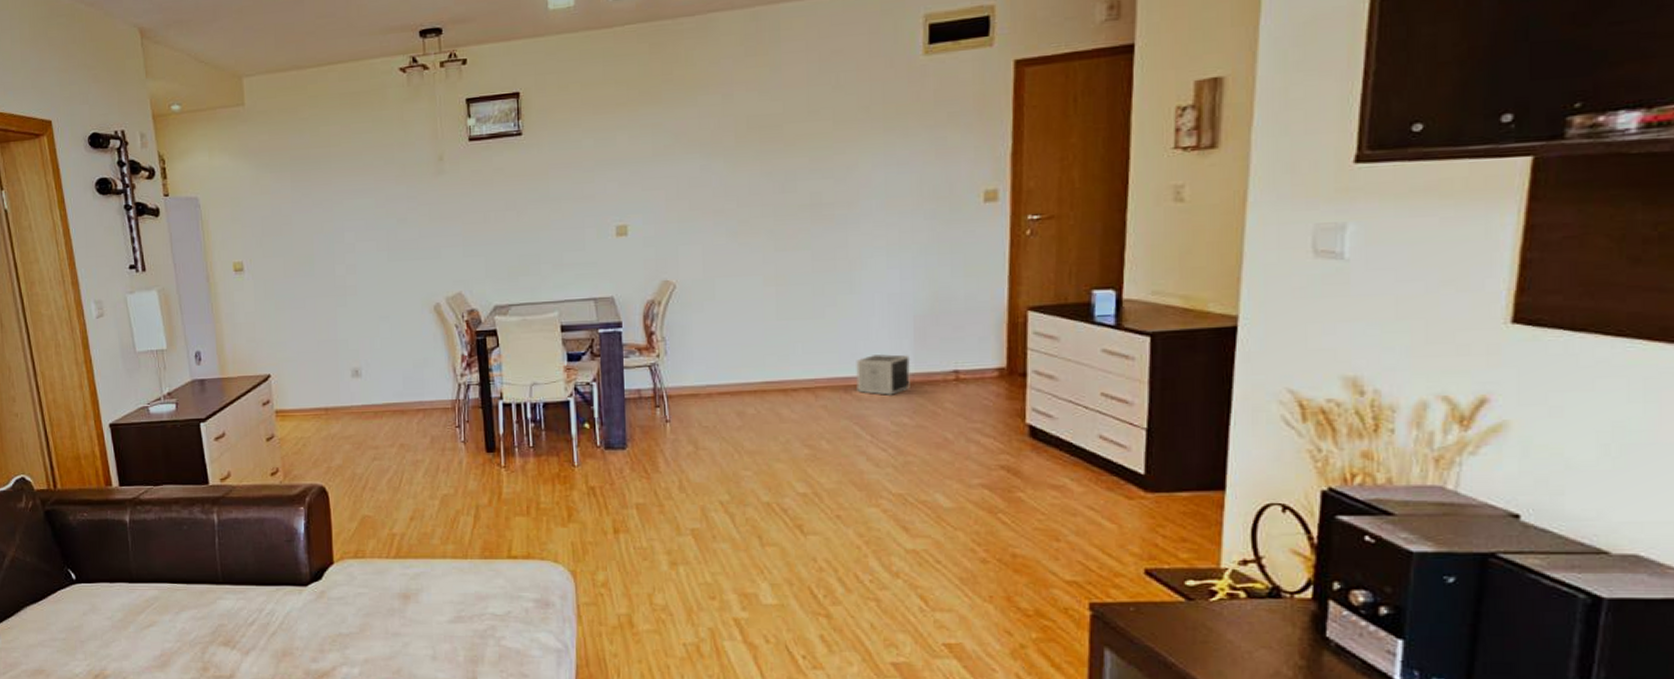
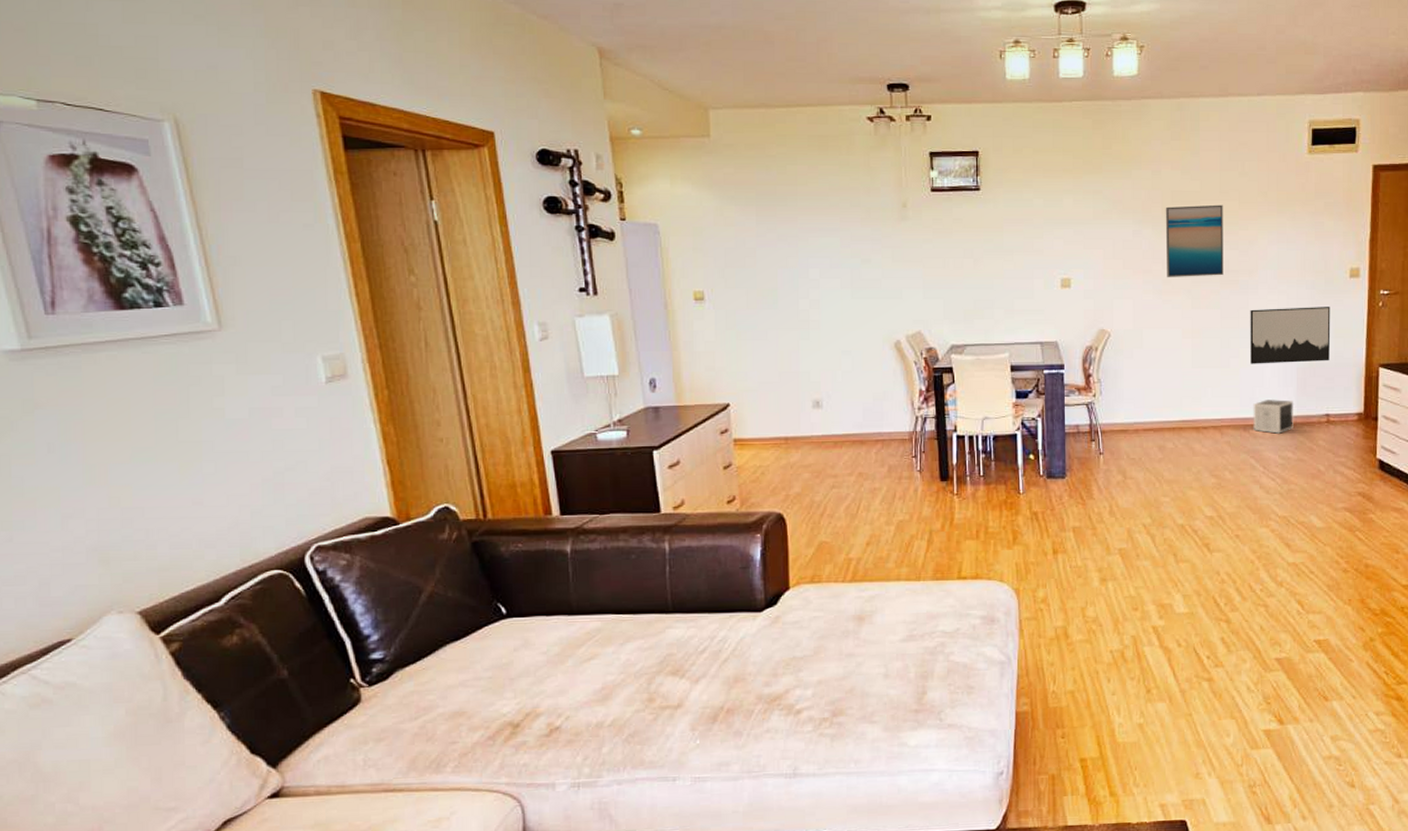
wall art: none [739,126,815,218] -> present [1165,204,1223,278]
wall art: none [850,239,959,314] -> present [1250,307,1331,364]

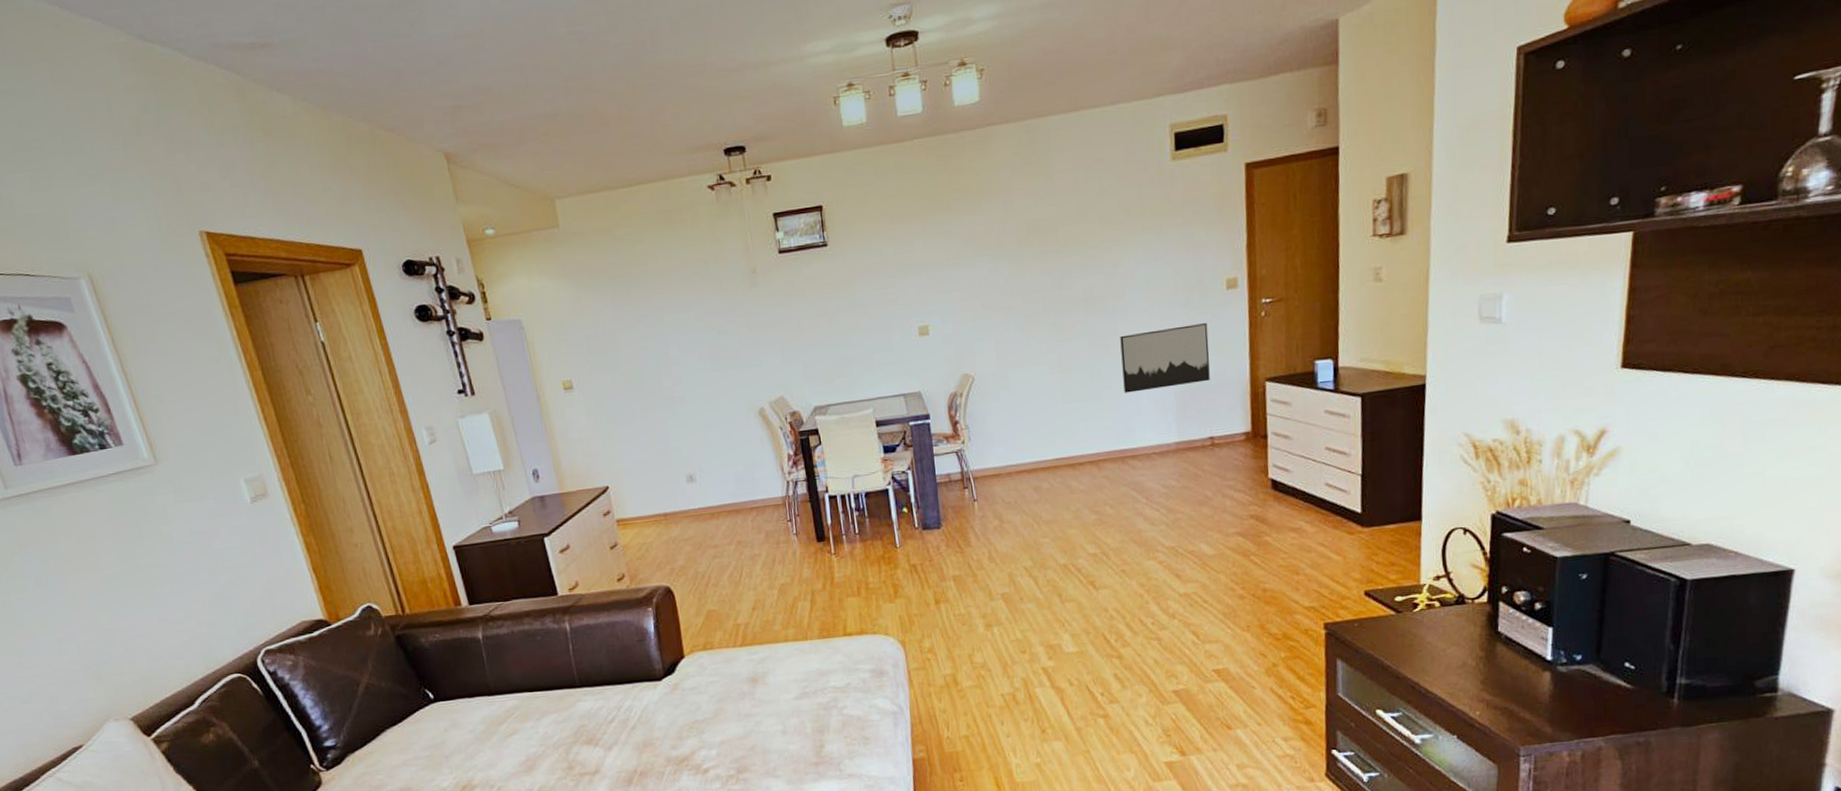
wall art: present [1165,204,1223,278] -> none [1021,228,1088,313]
speaker: present [1253,399,1294,434] -> none [1130,426,1176,463]

